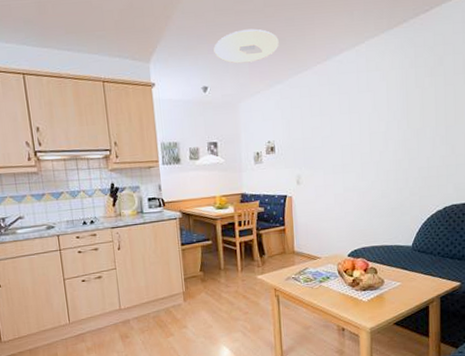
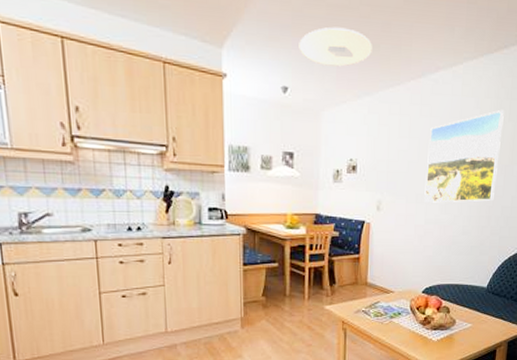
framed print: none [340,78,411,173] -> present [424,109,504,203]

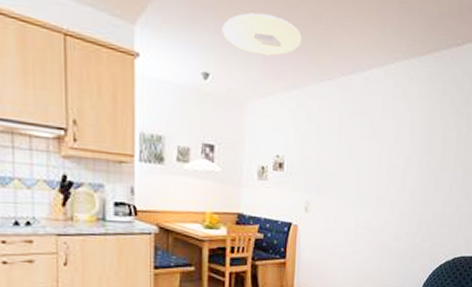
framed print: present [424,109,504,203] -> none [355,113,435,207]

